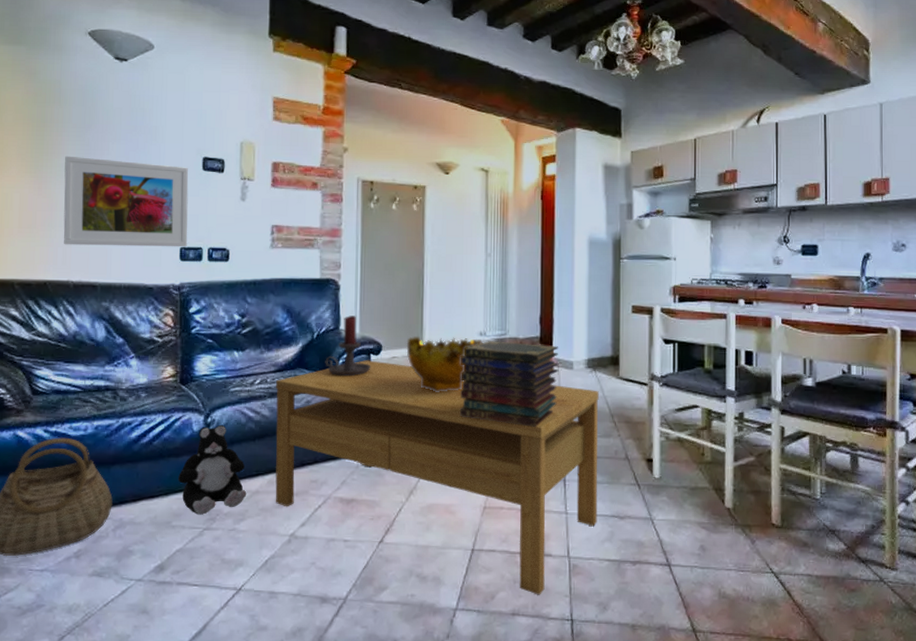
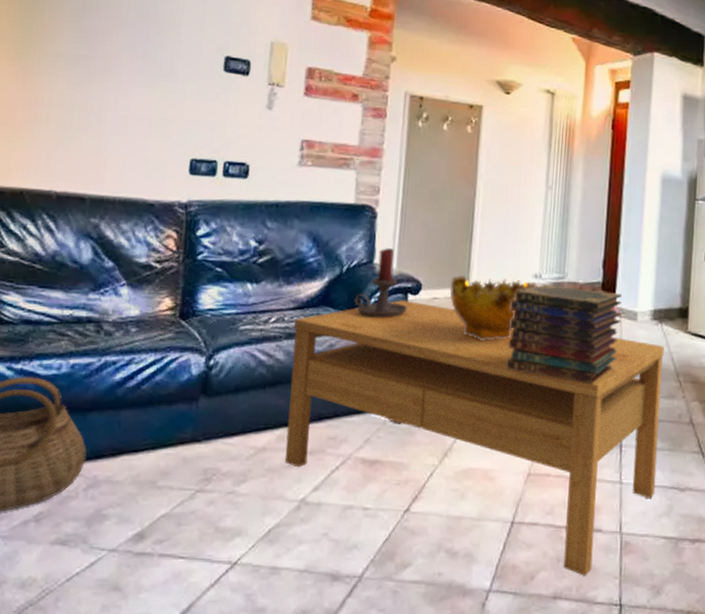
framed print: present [63,155,189,247] -> none [48,43,206,159]
plush toy: present [178,424,247,515] -> none [169,368,251,474]

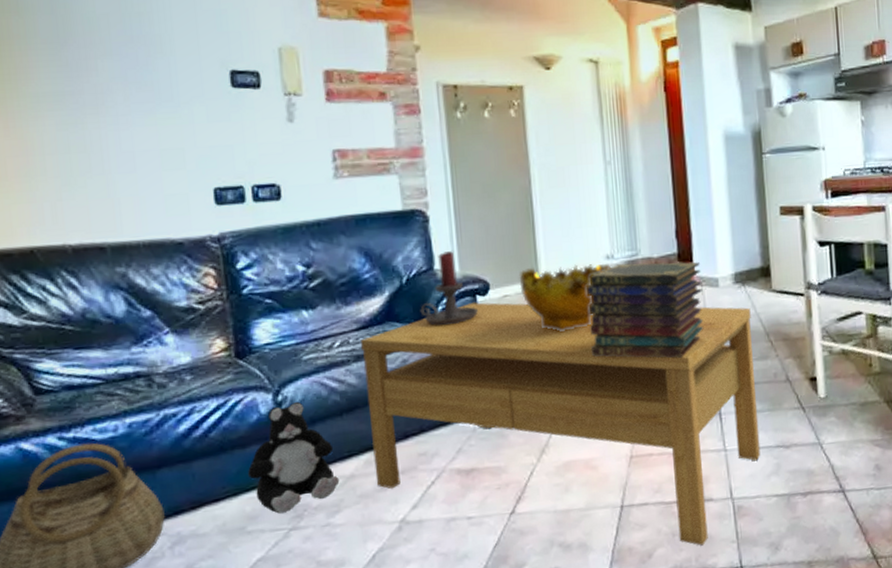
plush toy: none [169,368,251,474] -> present [248,401,340,514]

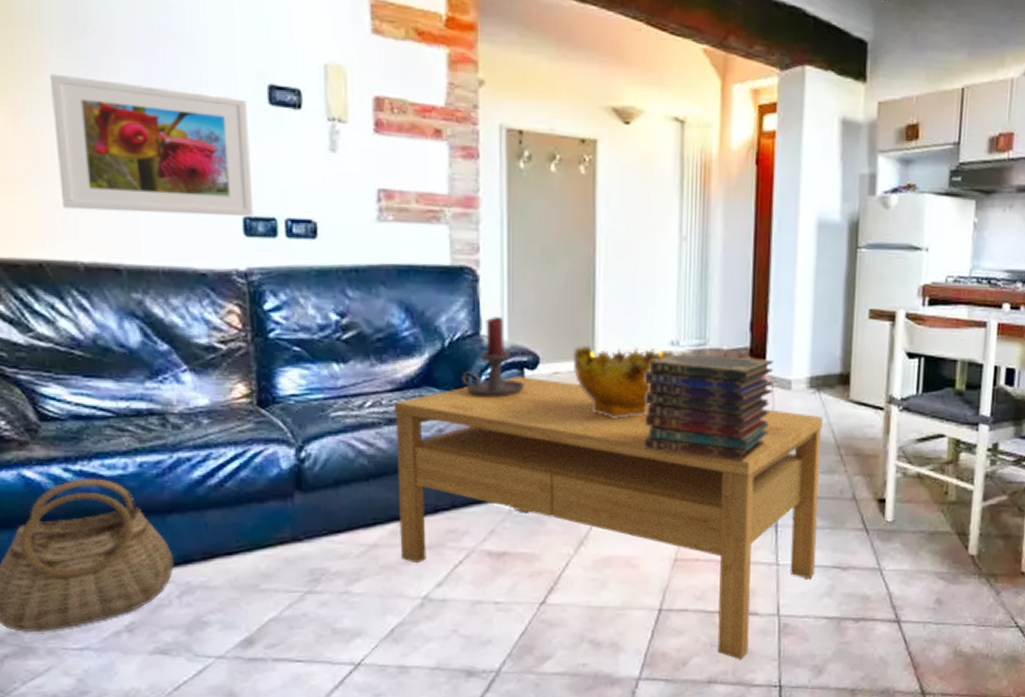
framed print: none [36,81,223,199] -> present [50,73,254,217]
plush toy: present [248,401,340,514] -> none [264,460,362,575]

